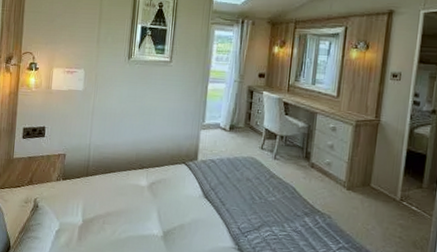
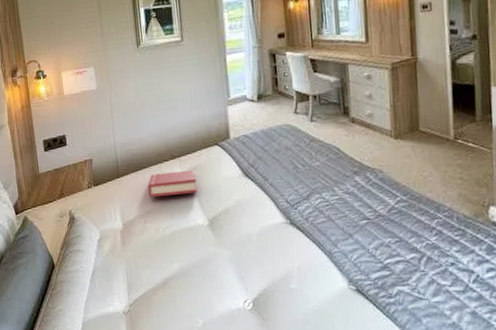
hardback book: none [112,179,159,204] -> present [147,170,198,198]

